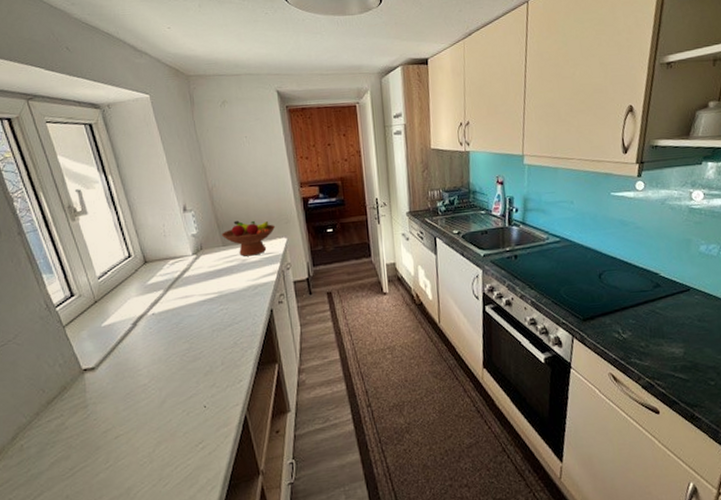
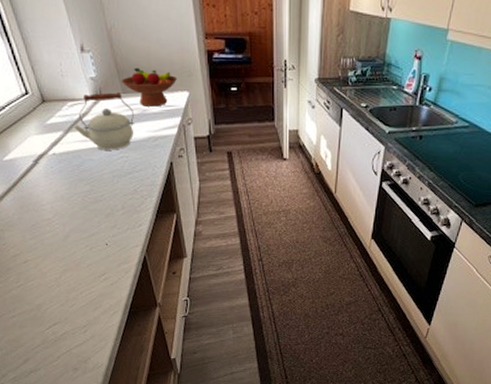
kettle: none [174,245,235,305] -> present [73,92,135,150]

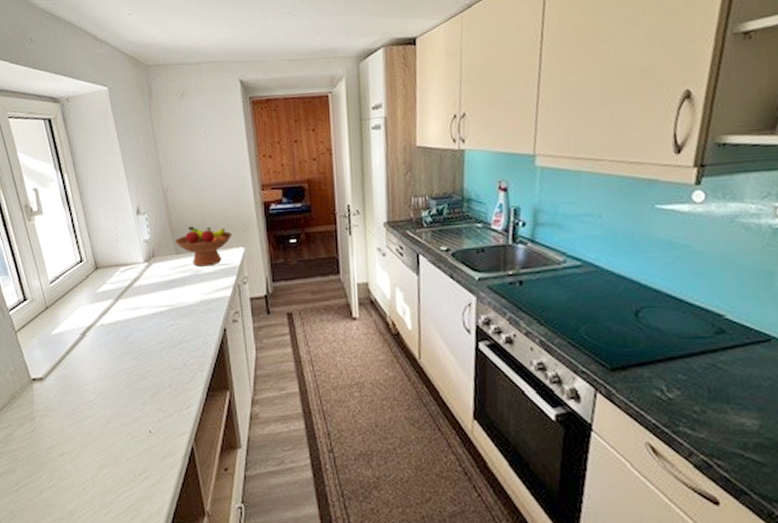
kettle: present [73,92,135,150] -> none [124,253,187,318]

